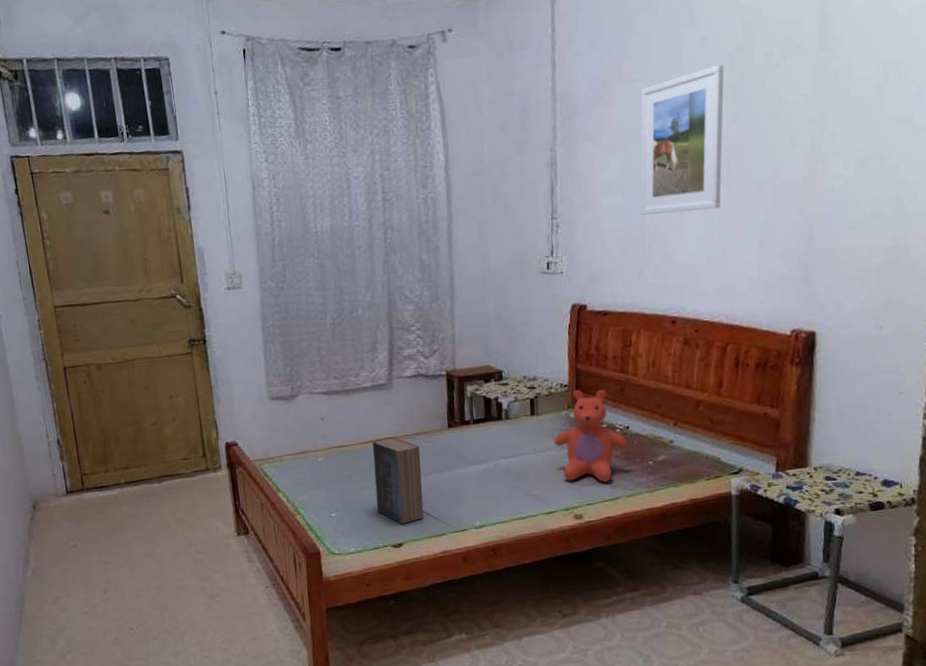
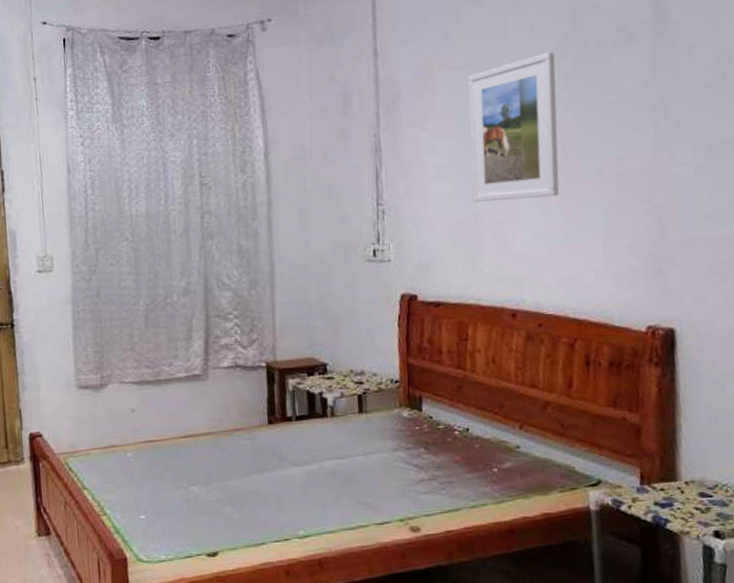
book: present [372,437,424,525] -> none [186,433,242,532]
teddy bear: present [553,389,627,483] -> none [385,385,468,491]

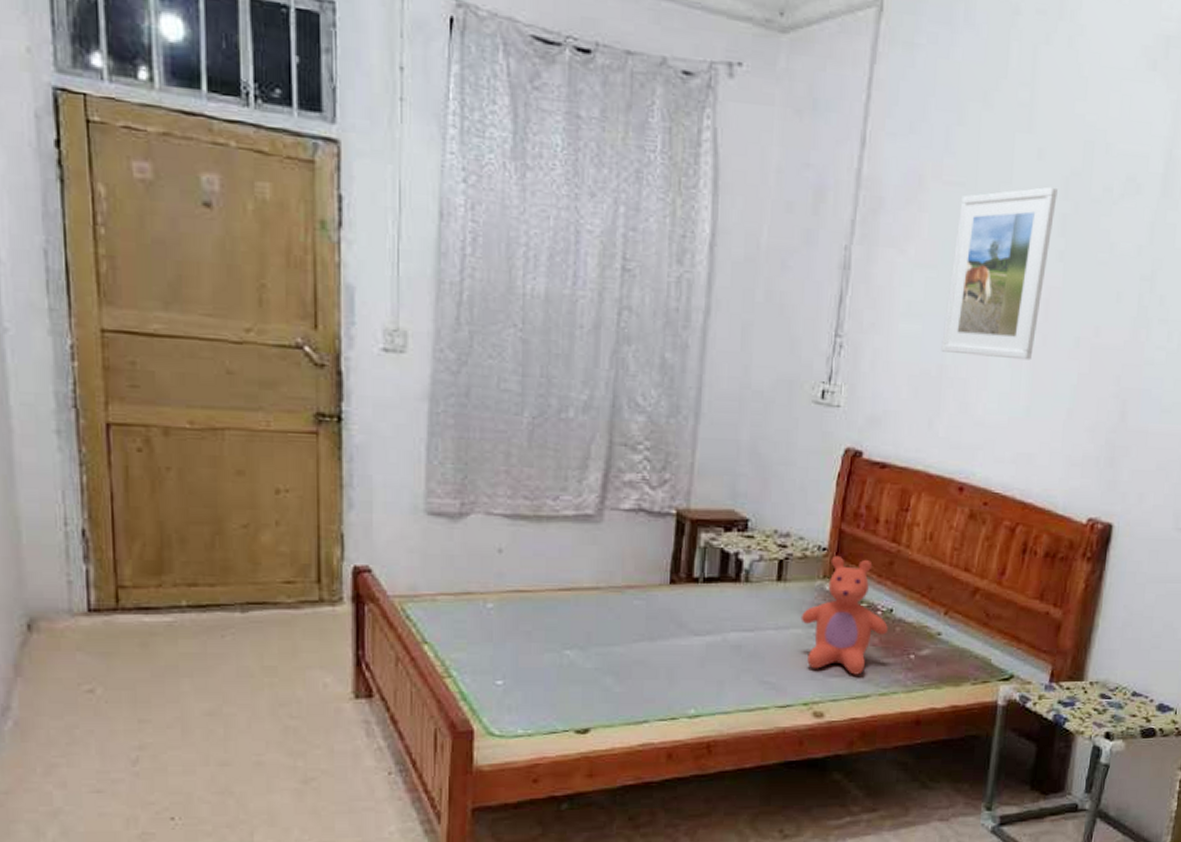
teddy bear: none [385,385,468,491] -> present [800,555,888,675]

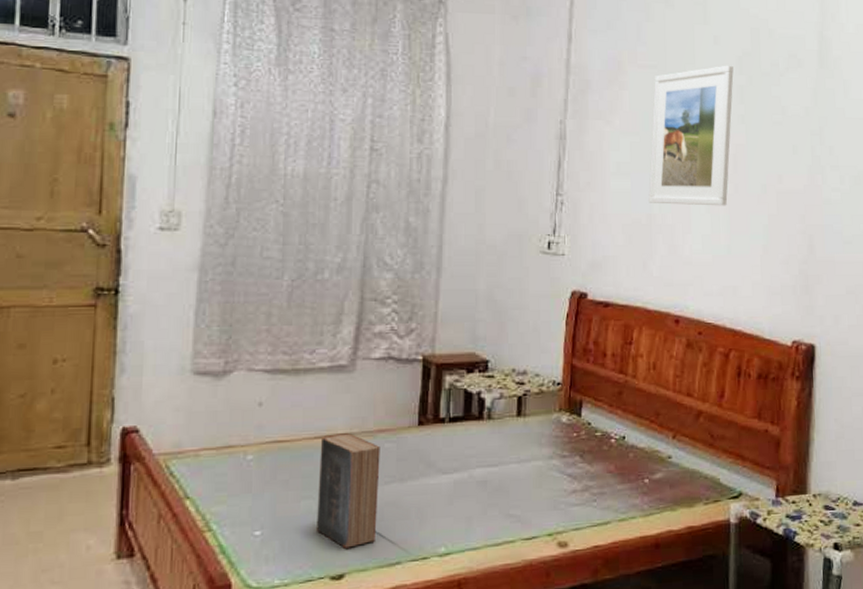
book: none [560,587,629,705] -> present [315,433,380,550]
teddy bear: present [800,555,888,675] -> none [541,389,622,503]

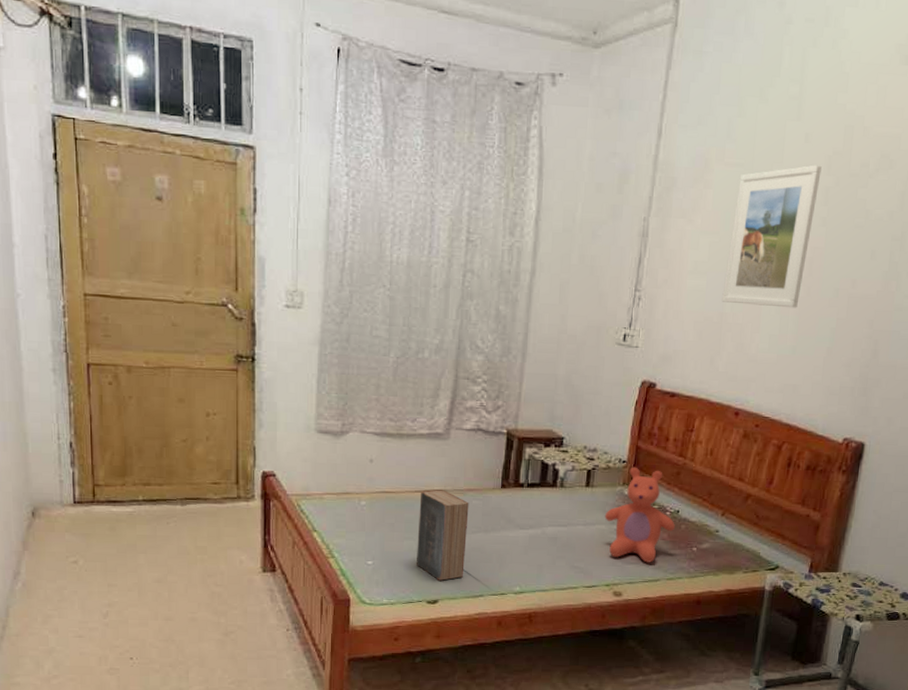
teddy bear: none [541,389,622,503] -> present [604,467,675,563]

